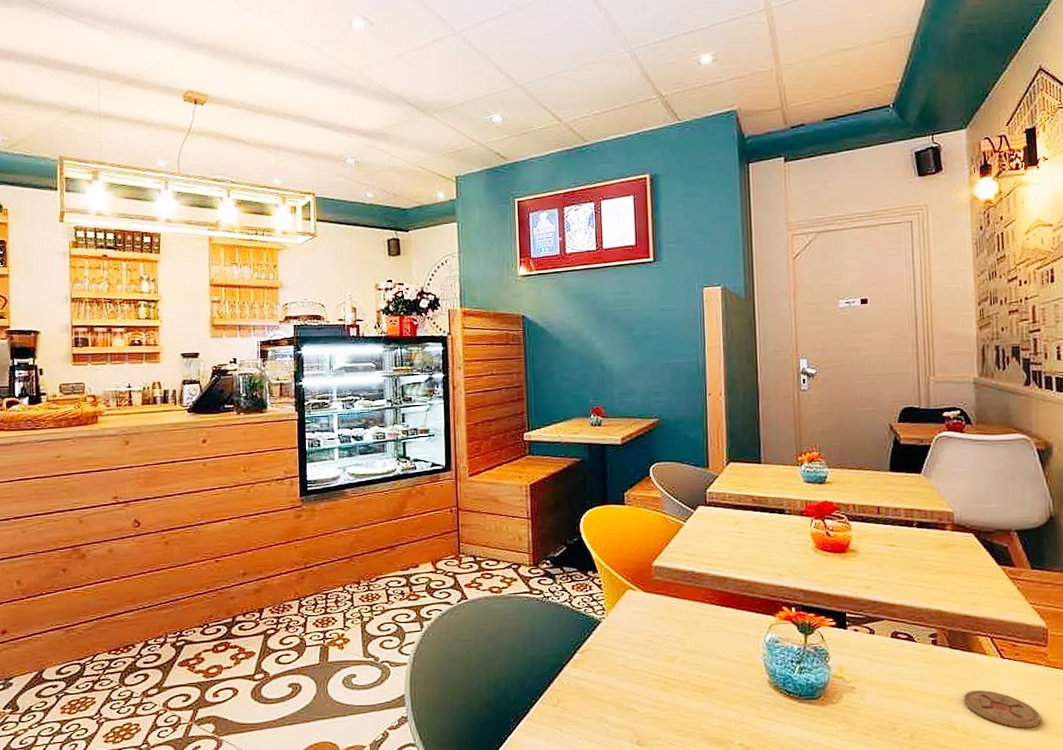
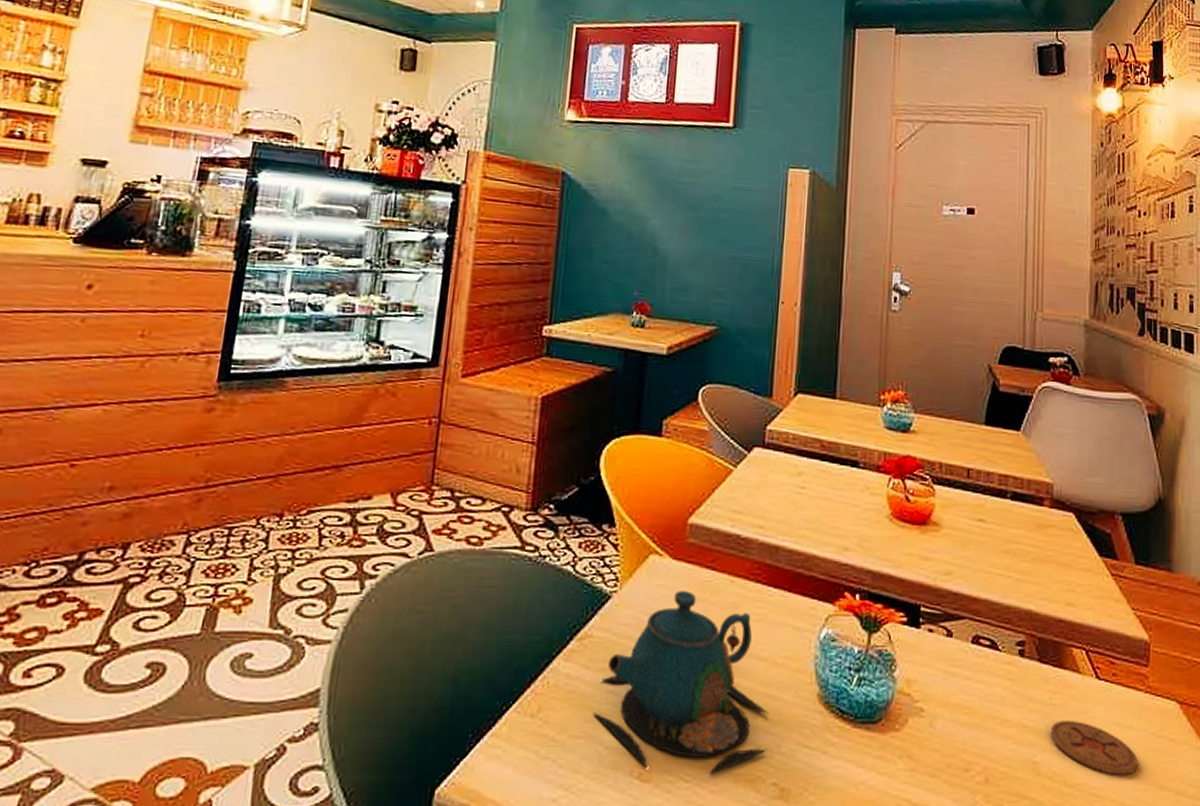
teapot: none [599,614,732,739] -> present [594,591,769,774]

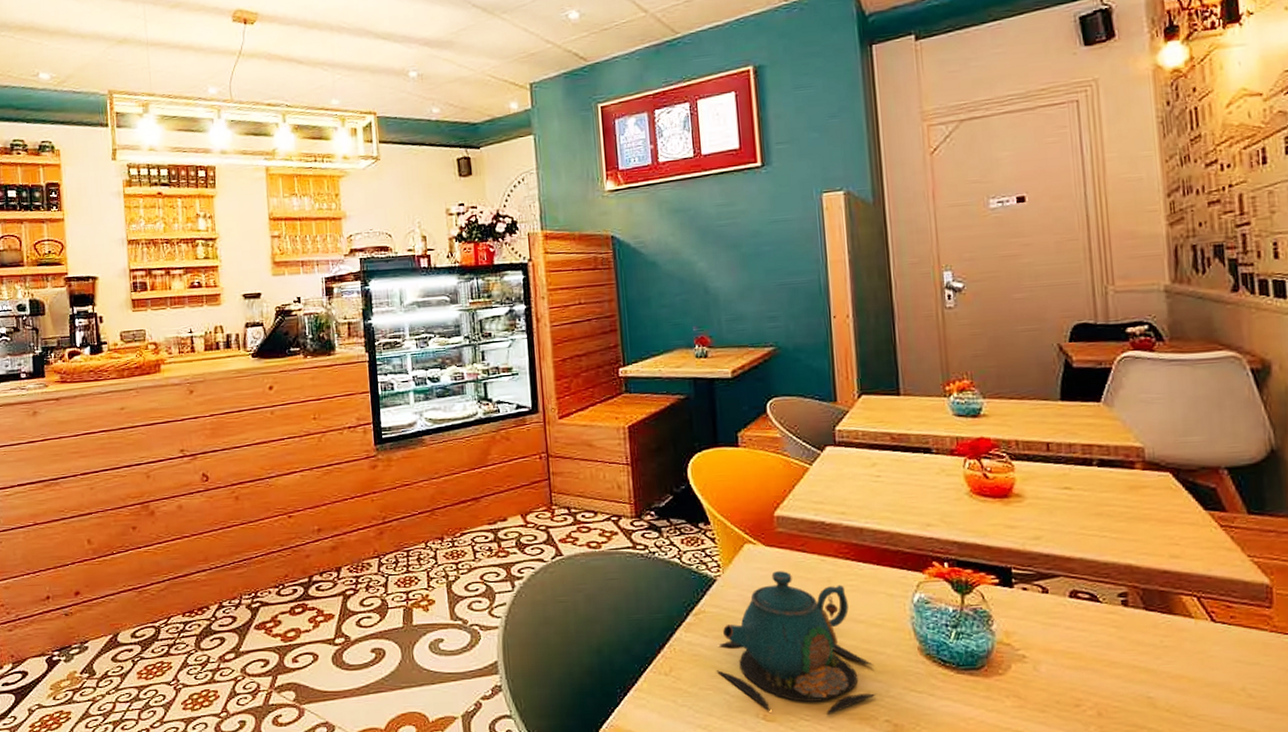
coaster: present [1050,721,1138,775] -> none [1164,660,1268,706]

